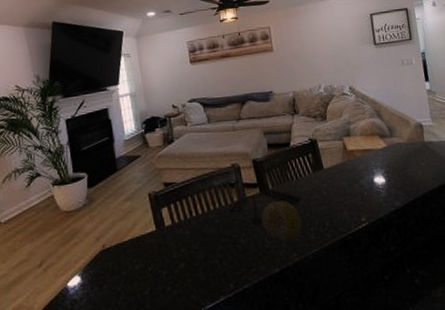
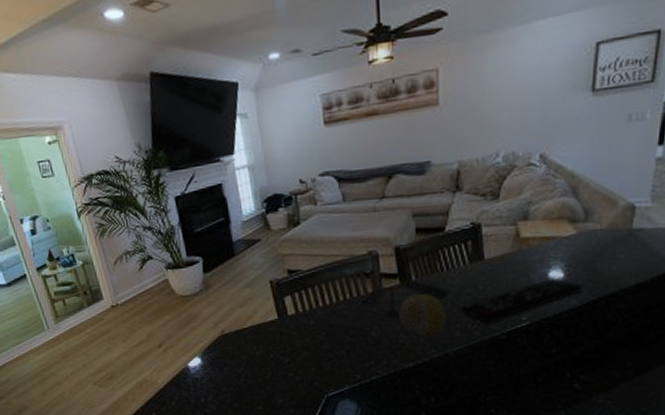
remote control: none [312,182,403,226] -> present [461,277,584,323]

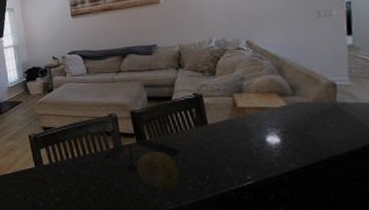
remote control: present [461,277,584,323] -> none [191,142,300,180]

